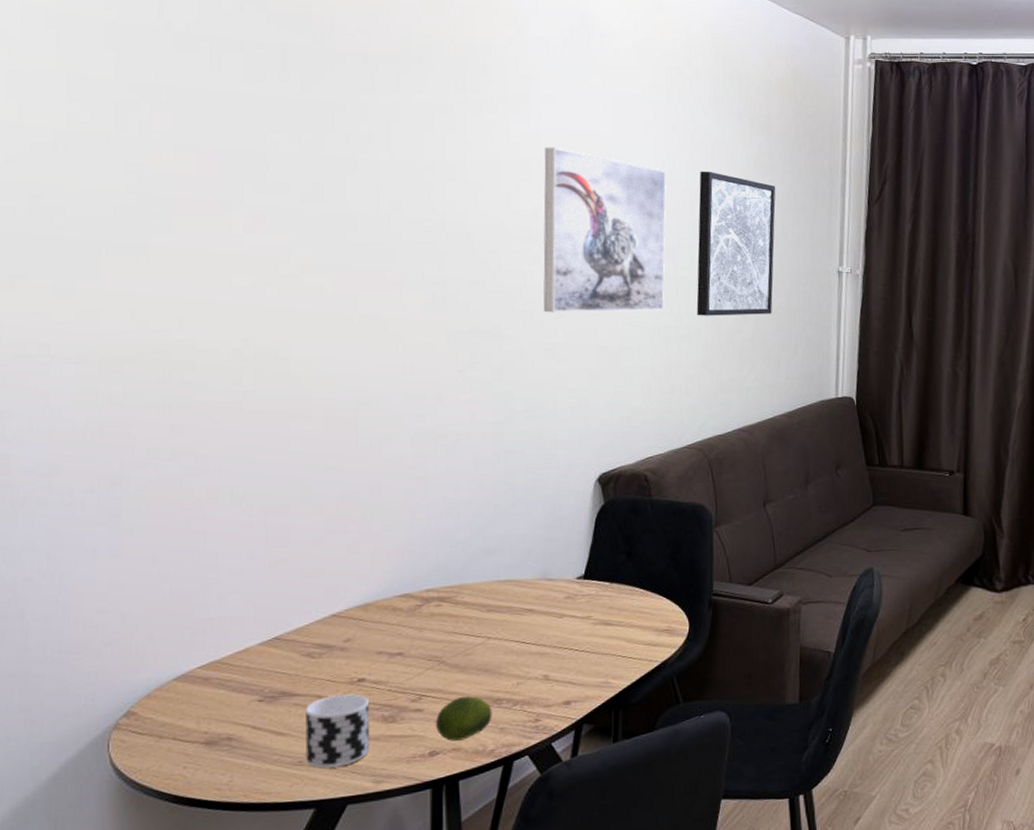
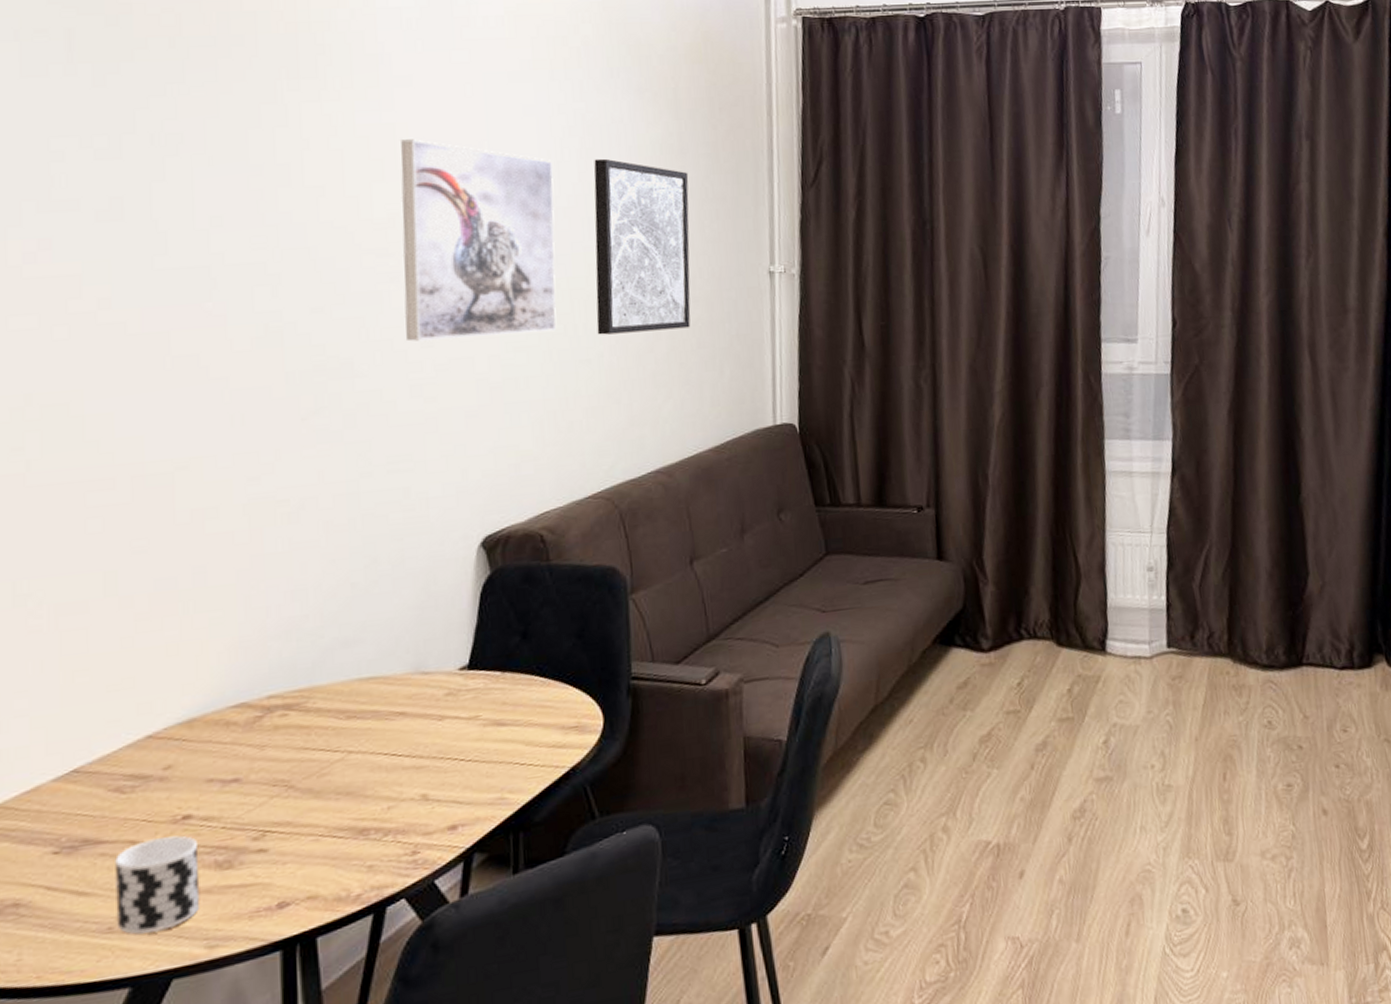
fruit: present [436,695,493,741] -> none [285,827,358,887]

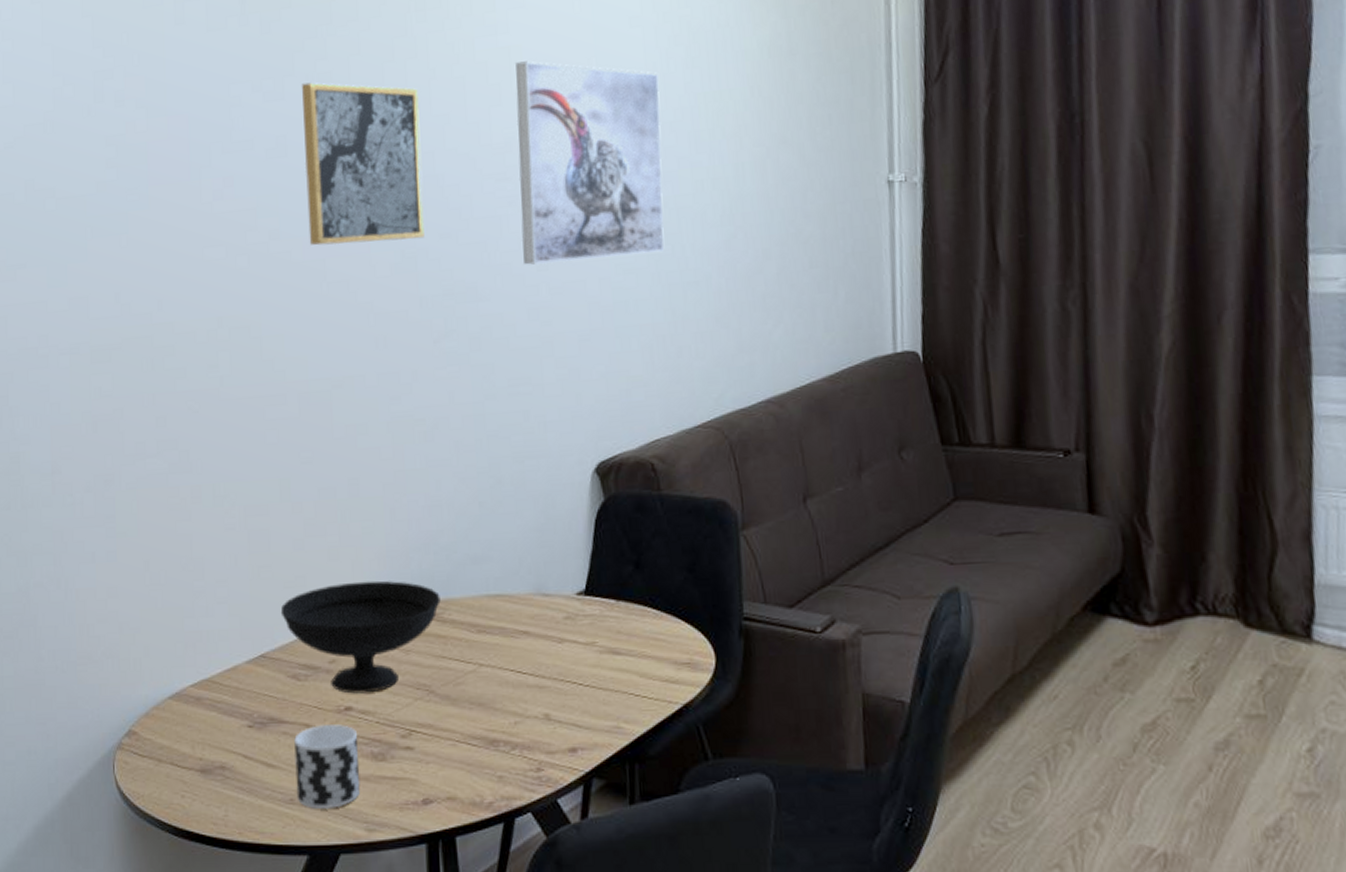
bowl: none [100,673,304,800] -> present [280,580,441,694]
wall art: none [145,142,293,317] -> present [302,82,425,246]
wall art: present [593,158,691,335] -> none [699,66,802,256]

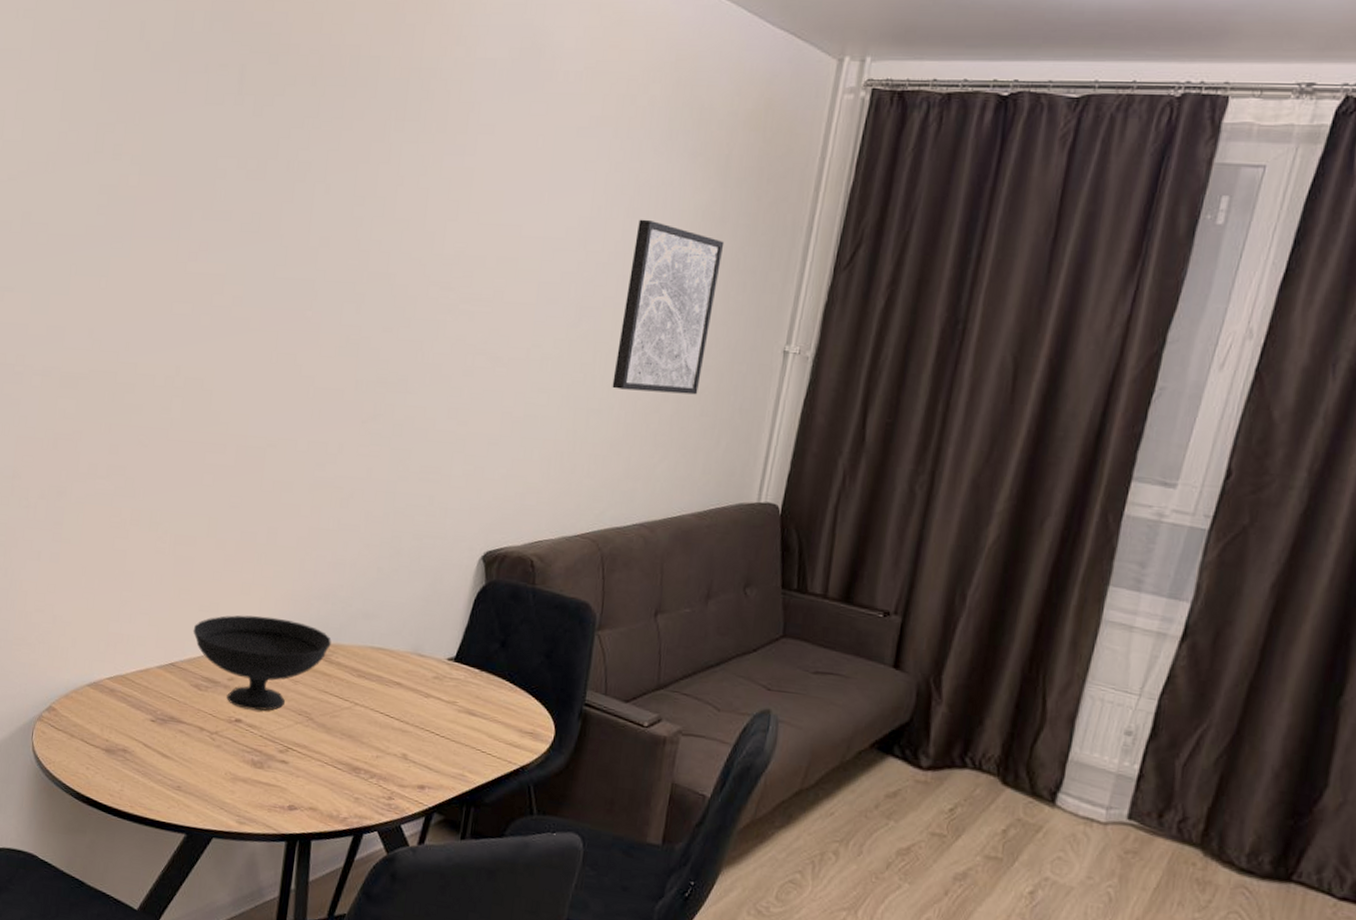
cup: present [294,725,361,809] -> none [183,730,243,800]
wall art: present [302,82,425,246] -> none [267,168,385,329]
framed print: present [516,61,665,265] -> none [452,184,601,379]
wall art: none [699,66,802,256] -> present [612,219,725,395]

